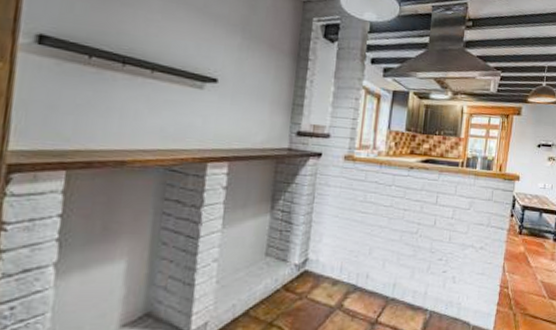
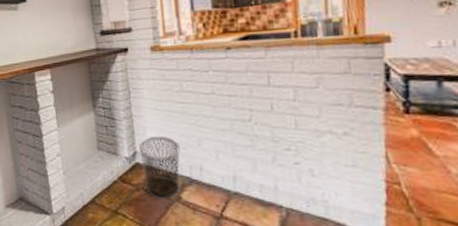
waste bin: none [309,244,352,308] -> present [139,137,181,199]

